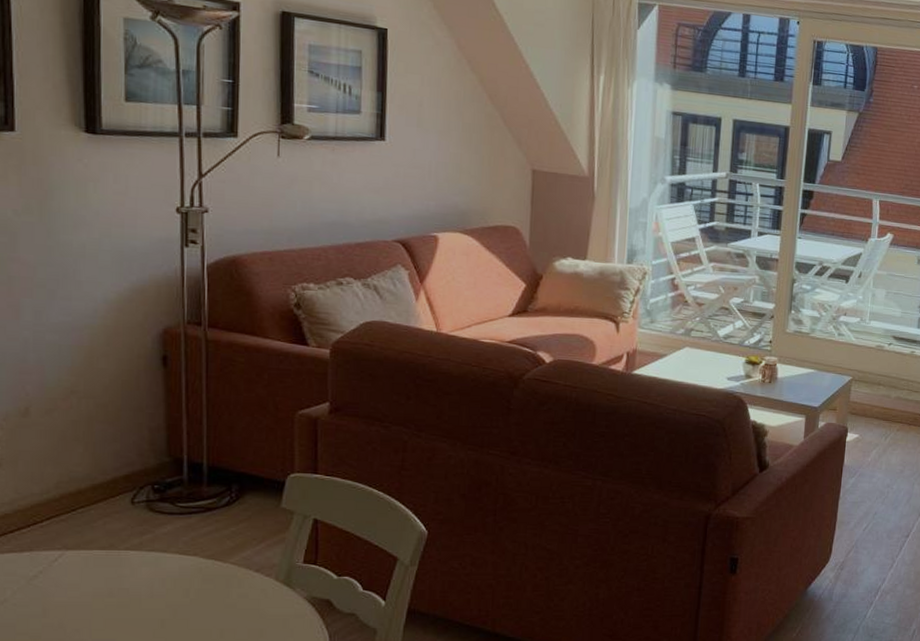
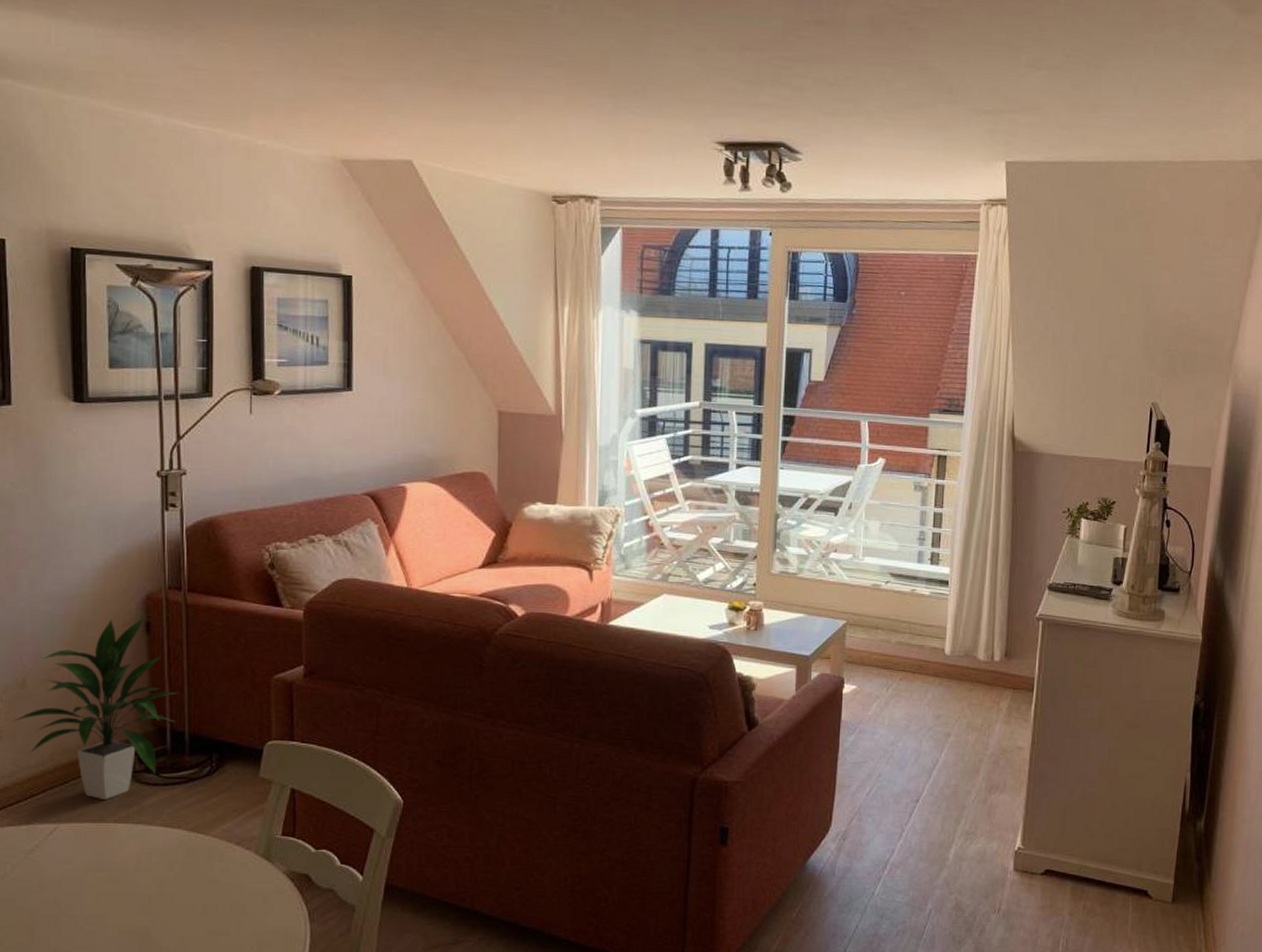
indoor plant: none [15,348,197,527] -> present [13,615,179,799]

